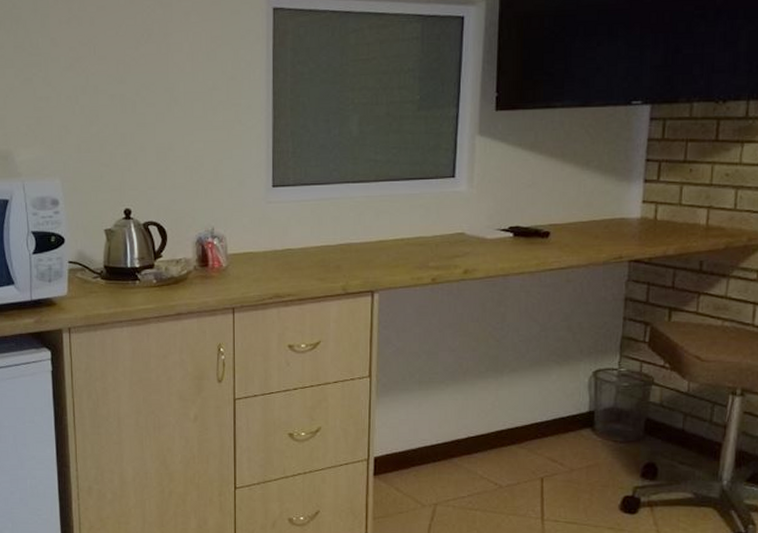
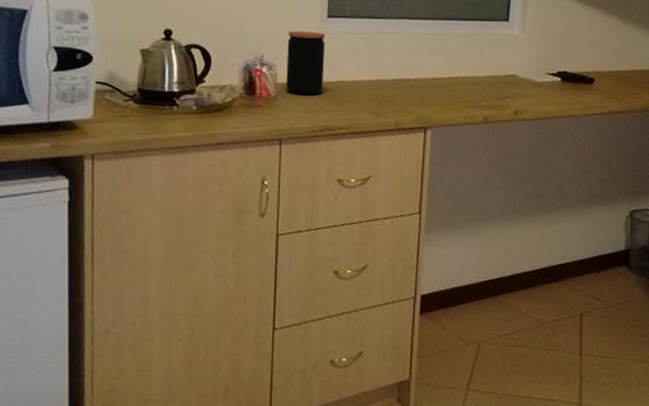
coffee jar: none [235,202,272,265] -> present [286,30,326,95]

